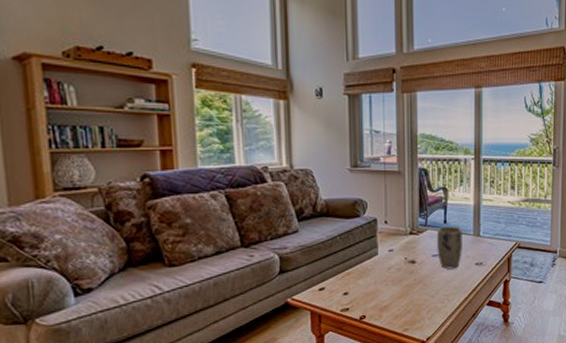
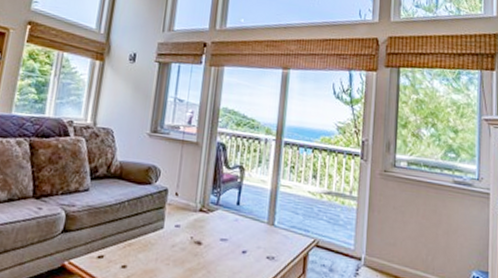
plant pot: present [437,226,462,269] -> none [226,208,256,259]

